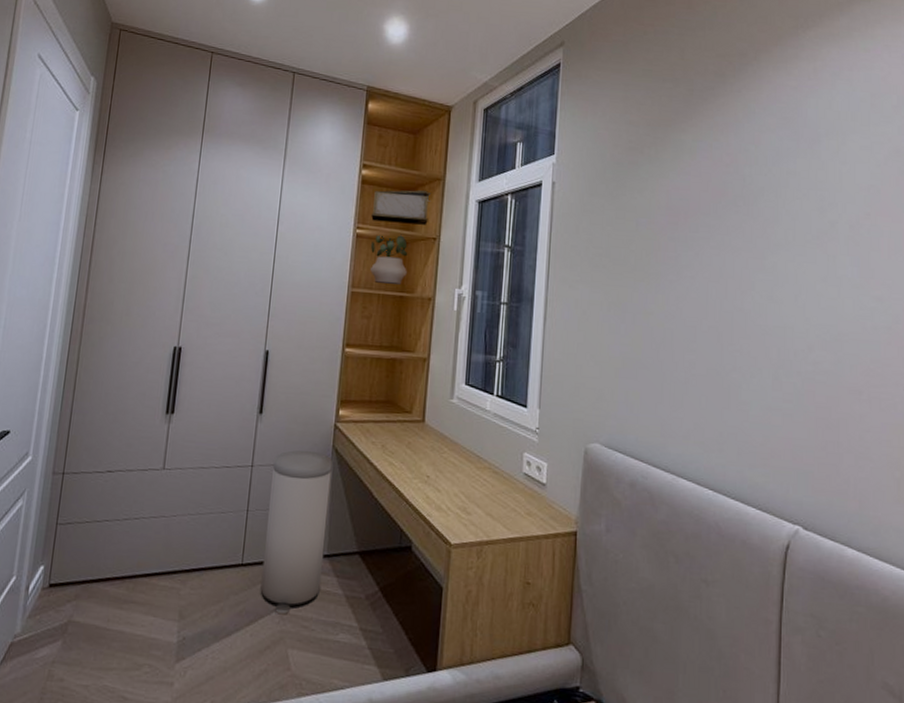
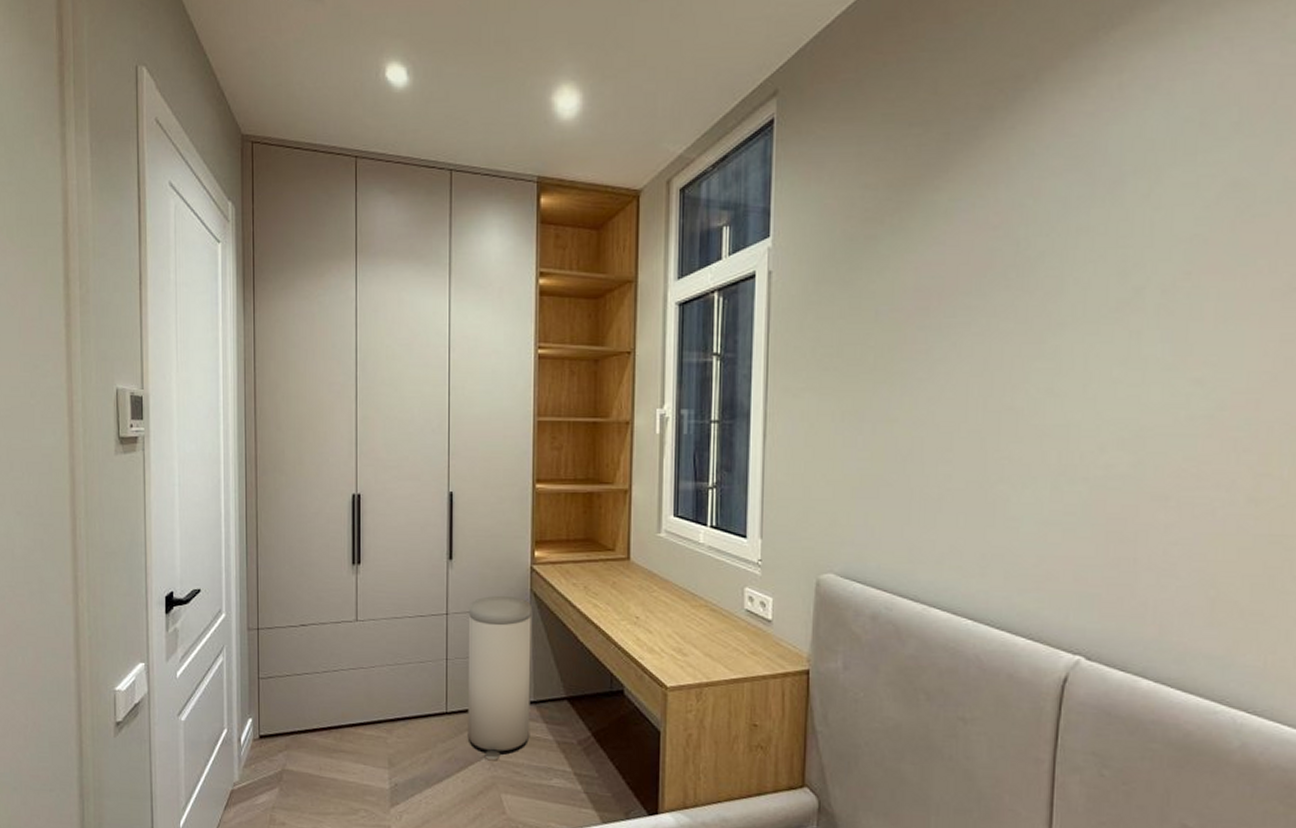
potted plant: present [369,234,408,286] -> none [556,350,599,410]
decorative box: present [371,189,432,225] -> none [554,295,622,338]

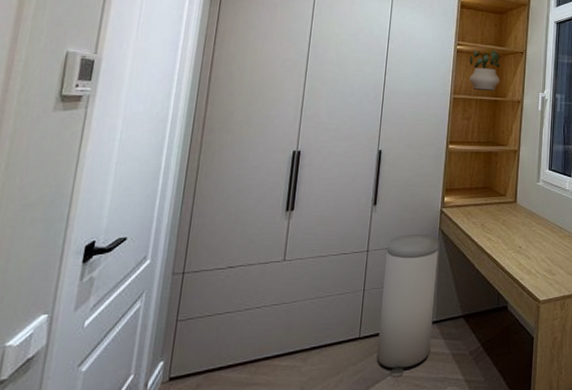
potted plant: none [556,350,599,410] -> present [468,49,501,92]

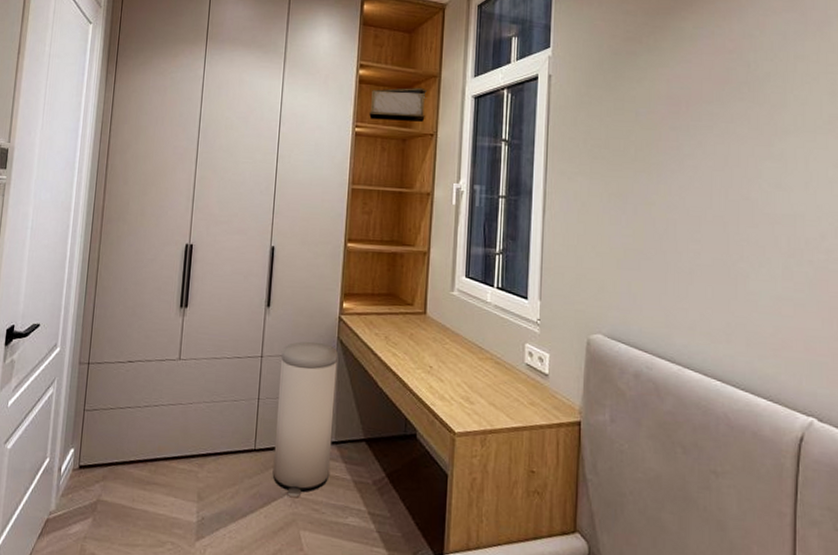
potted plant: present [468,49,501,92] -> none [369,131,406,182]
decorative box: none [469,13,519,42] -> present [369,87,428,122]

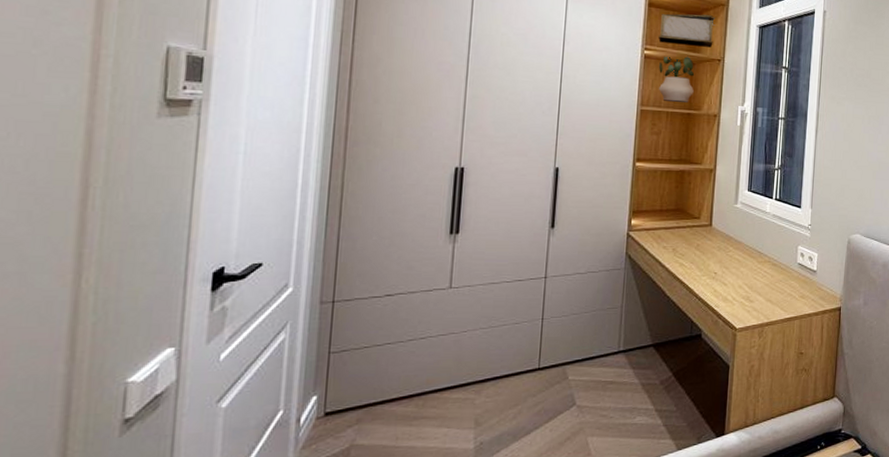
pedal bin: present [272,342,338,498] -> none [558,260,626,409]
potted plant: none [369,131,406,182] -> present [658,55,695,104]

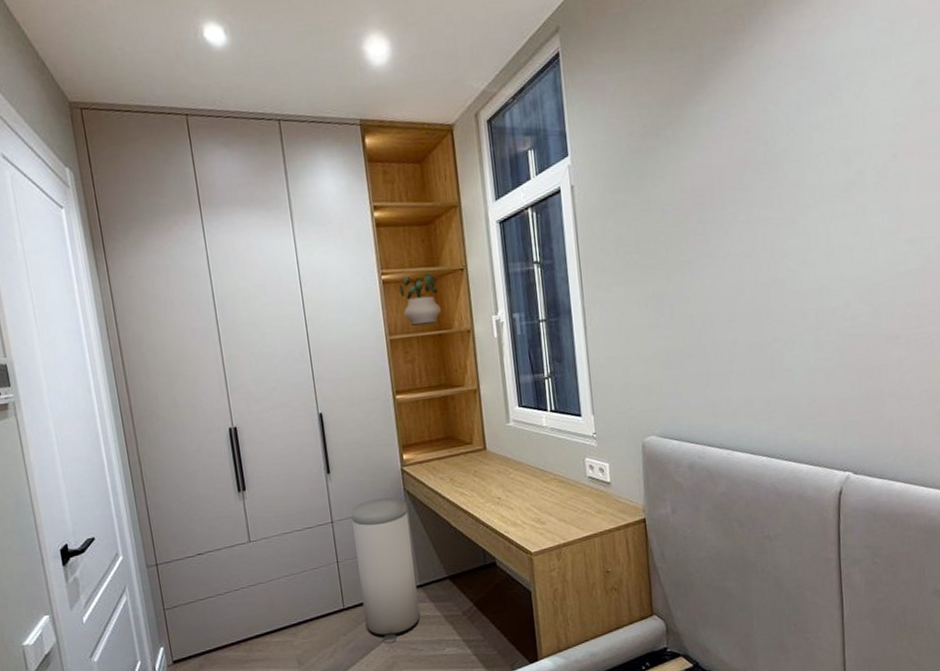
pedal bin: none [558,260,626,409] -> present [350,497,421,644]
decorative box: present [658,13,716,47] -> none [391,220,452,264]

